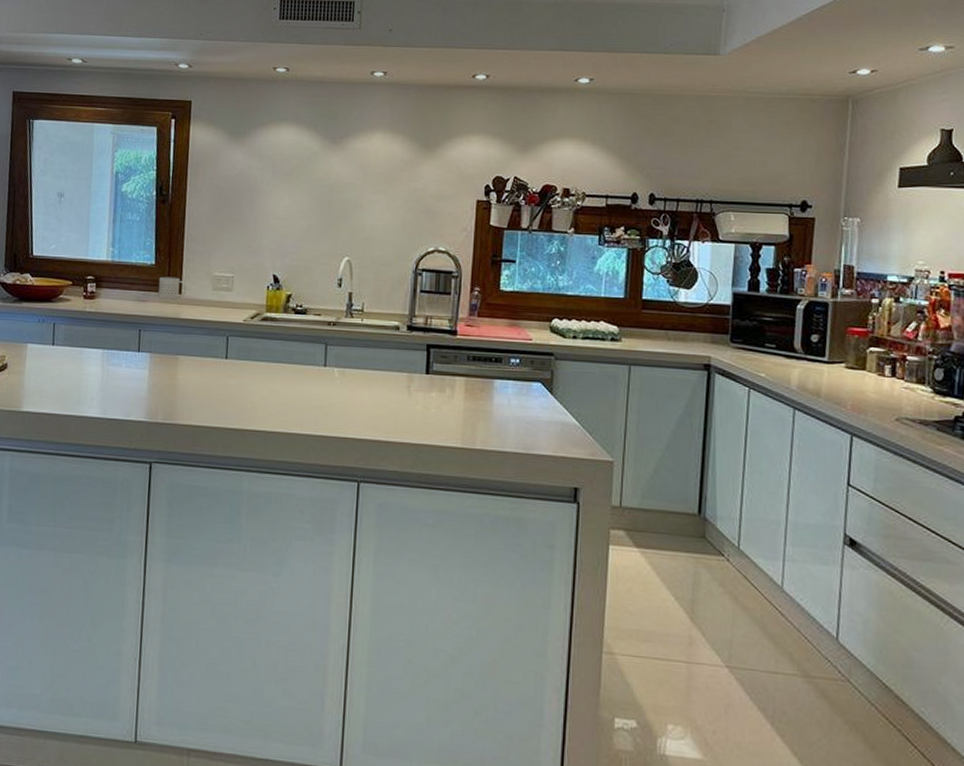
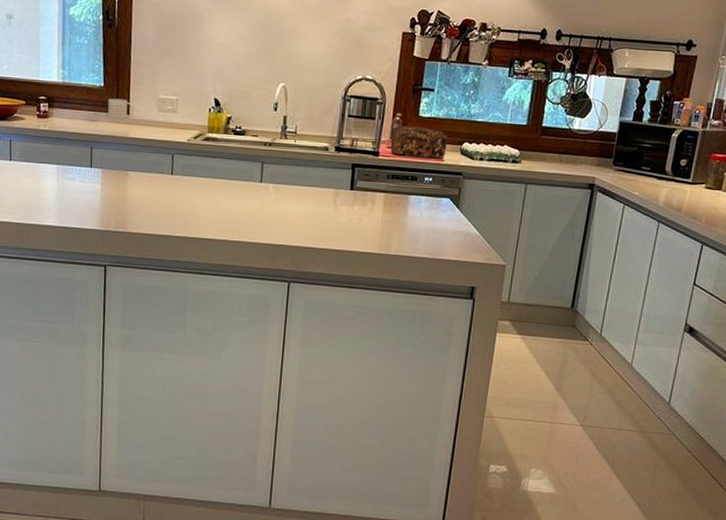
bread loaf: none [469,301,534,338] -> present [390,125,448,159]

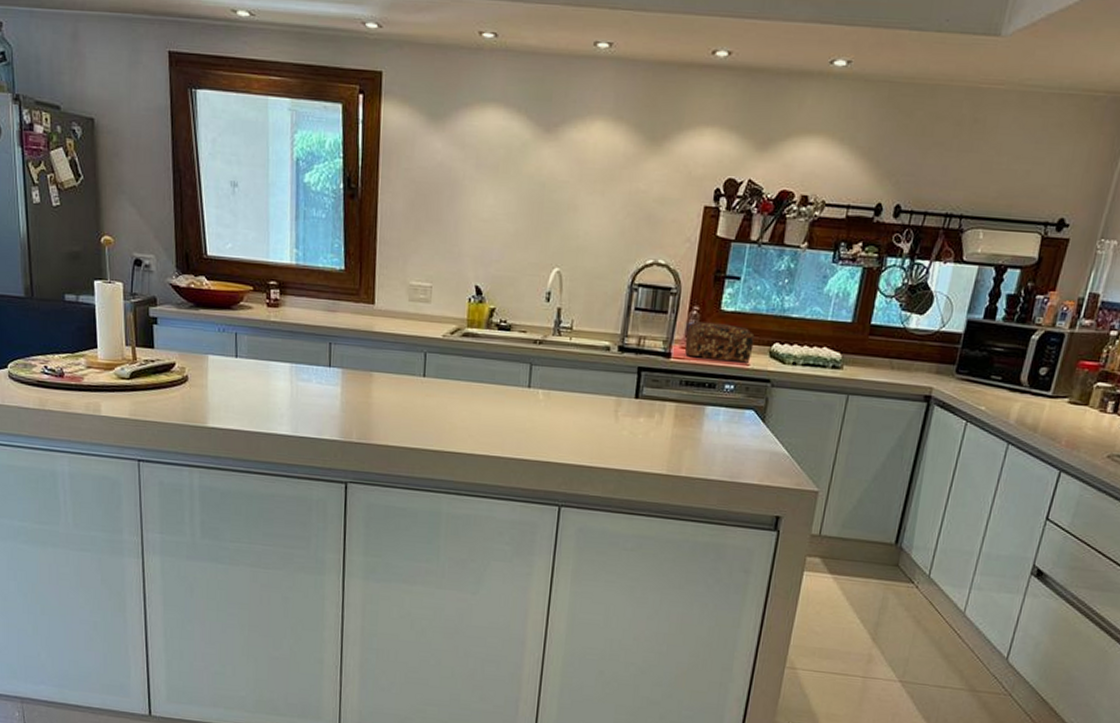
mug: present [107,98,134,120] -> none [348,284,380,310]

